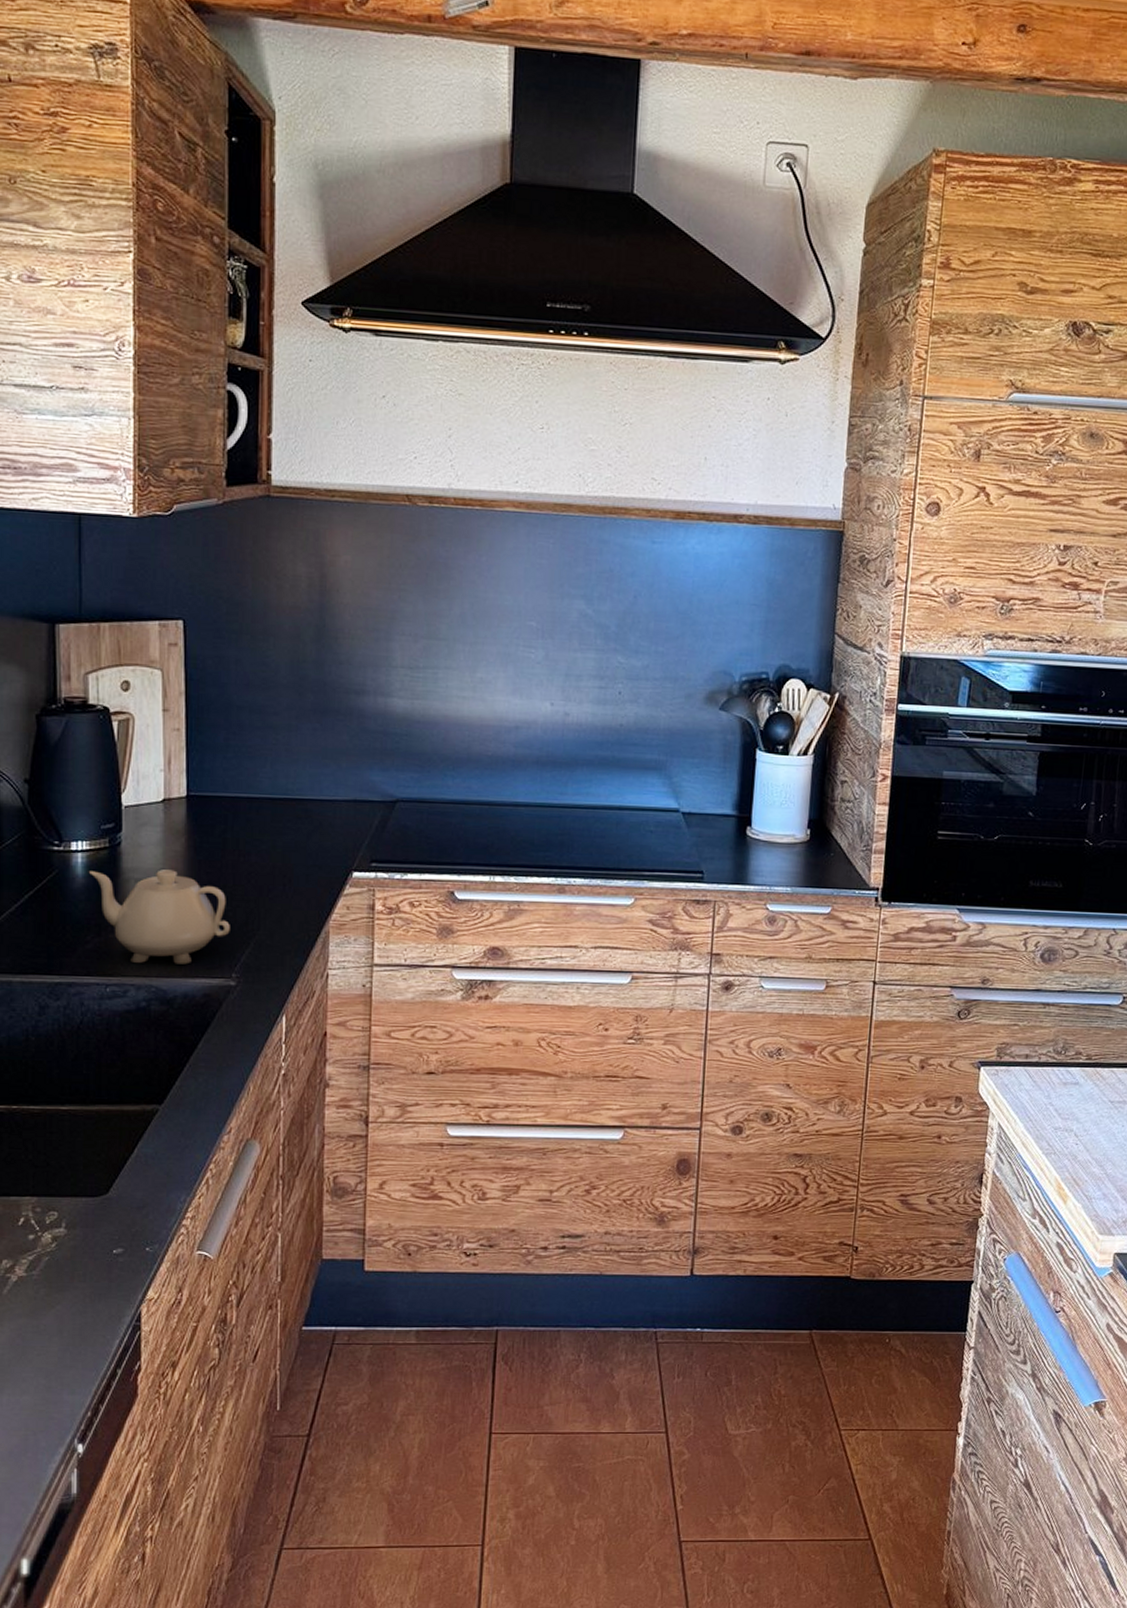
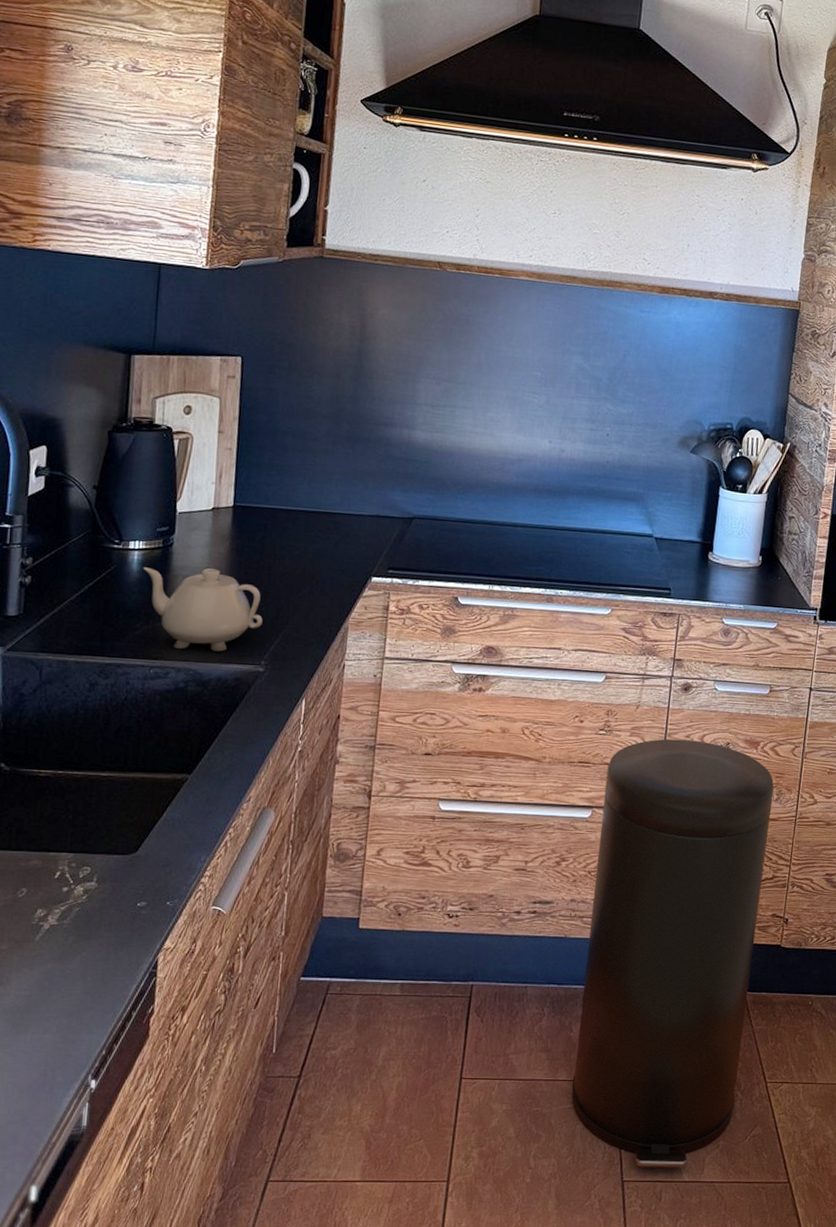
pedal bin: none [616,1046,836,1526] -> present [571,739,775,1168]

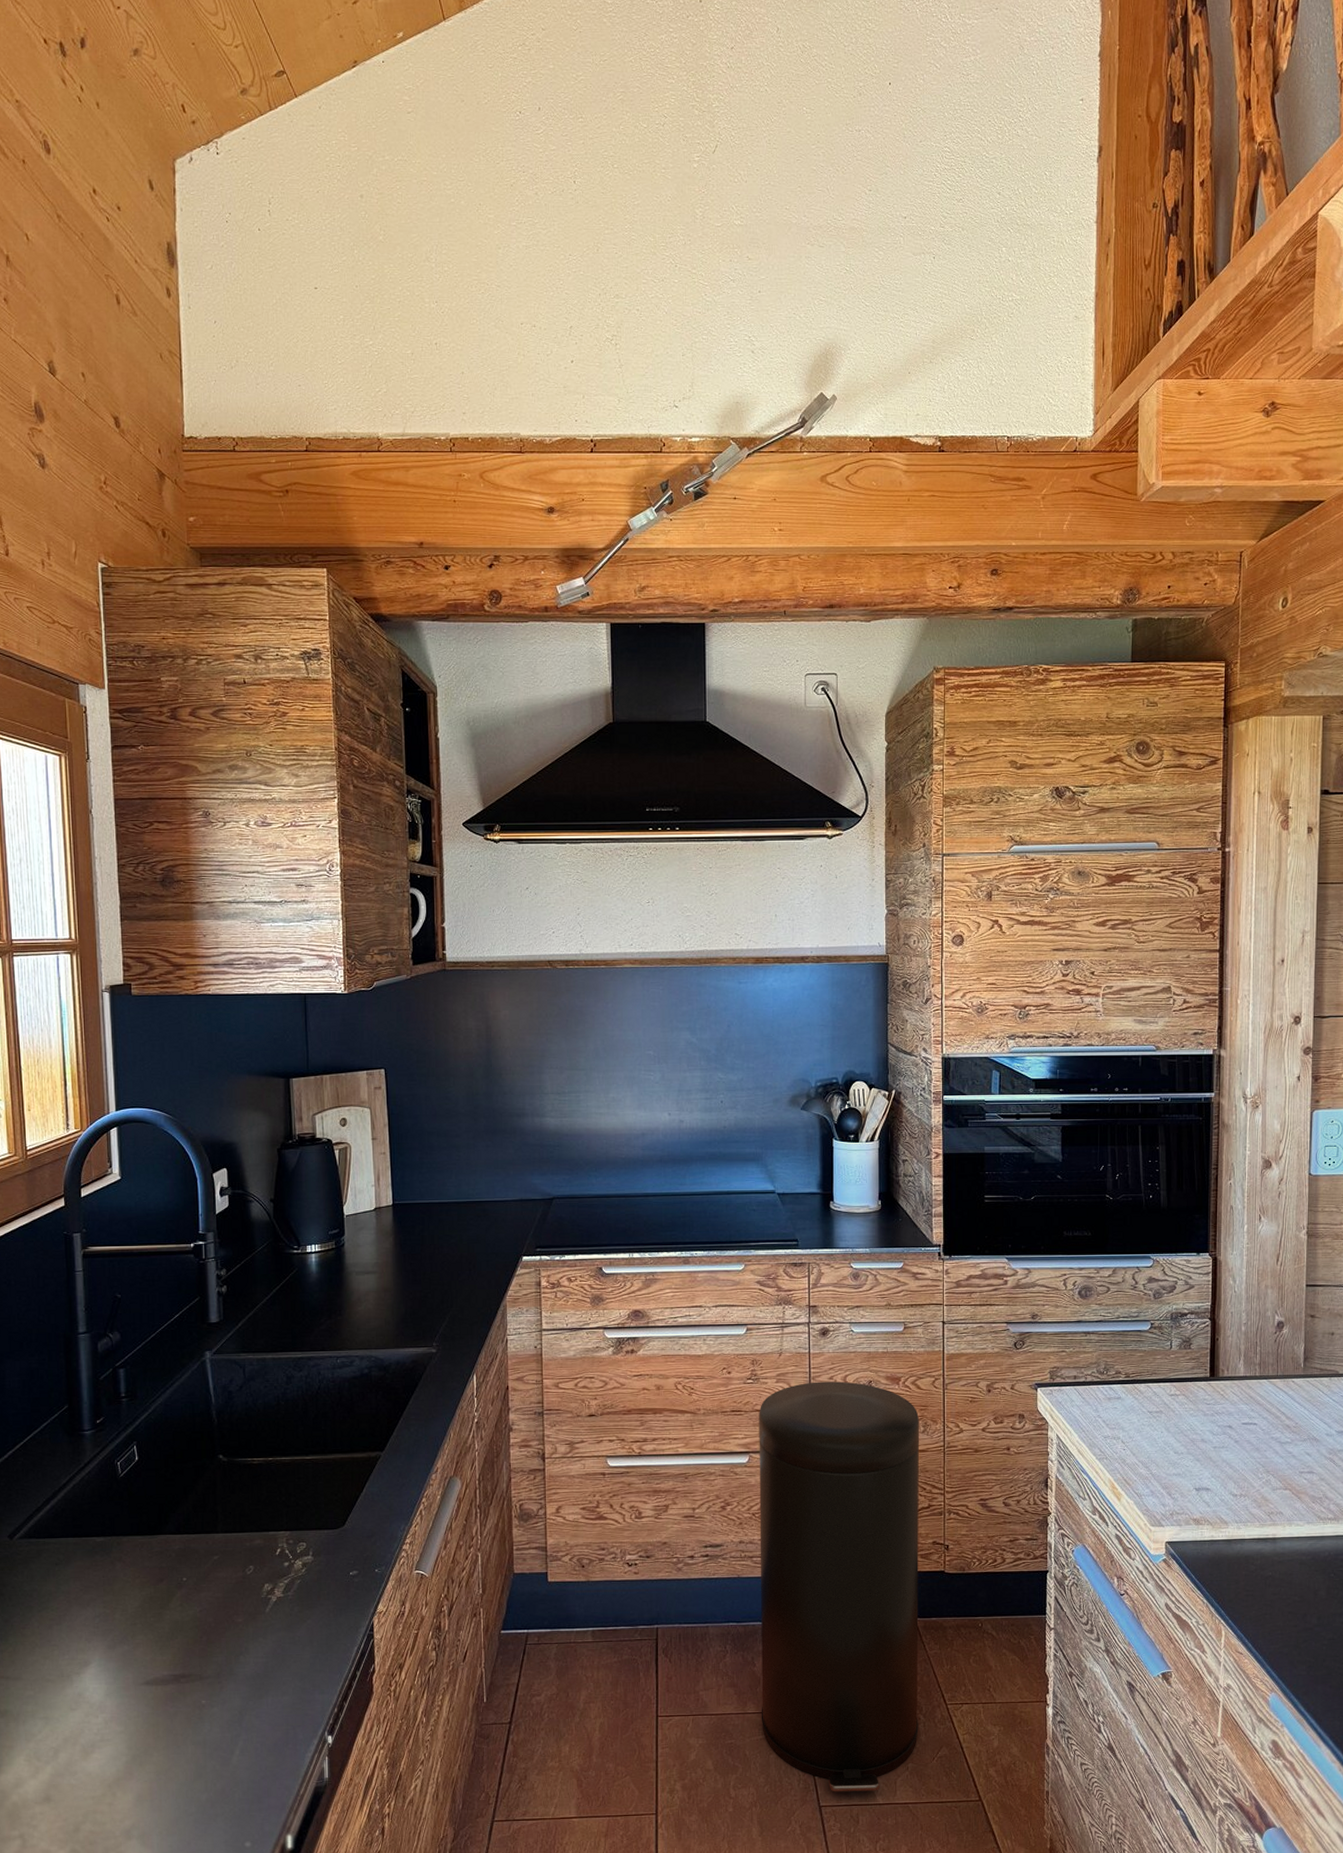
teapot: present [142,567,263,652] -> none [320,1263,430,1338]

